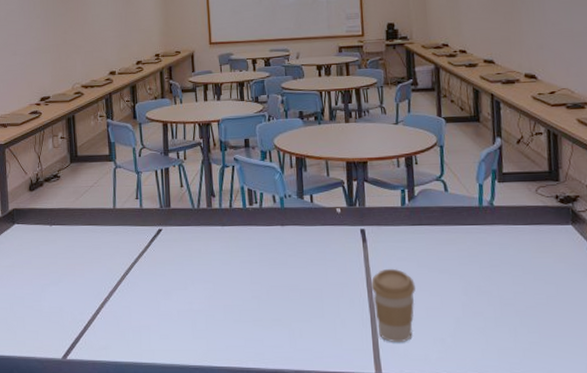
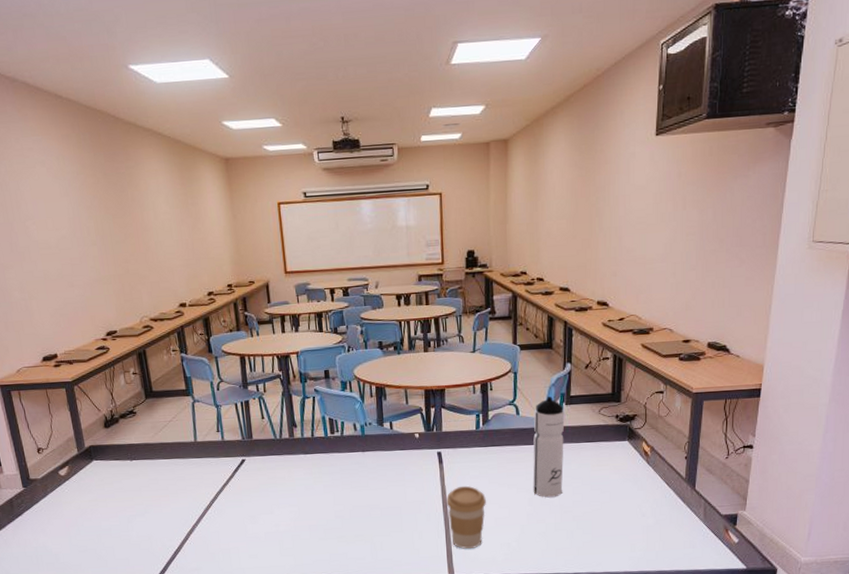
water bottle: none [463,173,501,287] -> present [532,397,565,498]

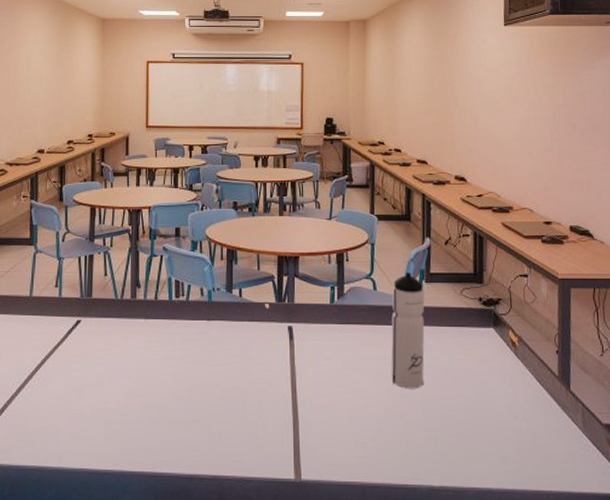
coffee cup: present [446,485,486,549] -> none [295,368,340,446]

